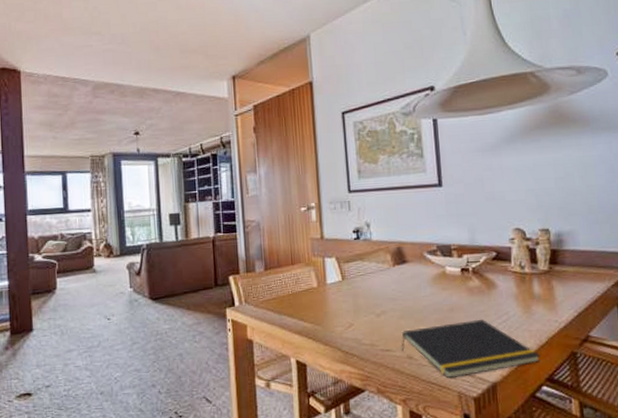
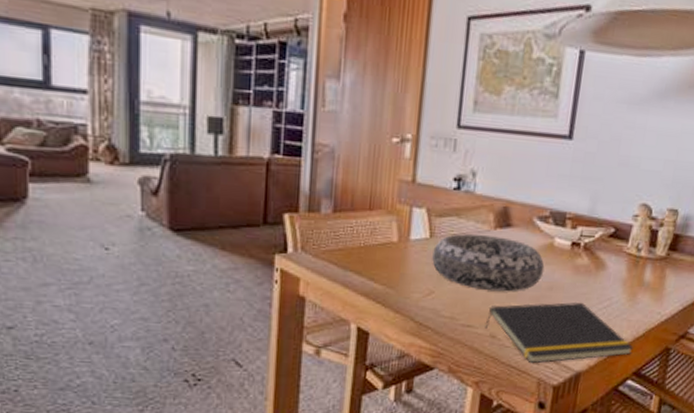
decorative bowl: none [346,272,443,319] -> present [432,234,545,292]

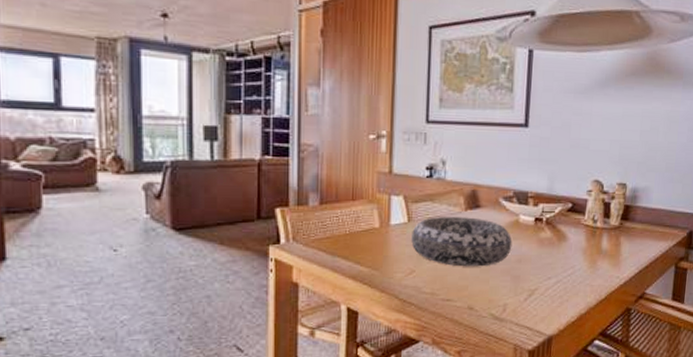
notepad: present [484,302,633,364] -> none [462,273,598,331]

